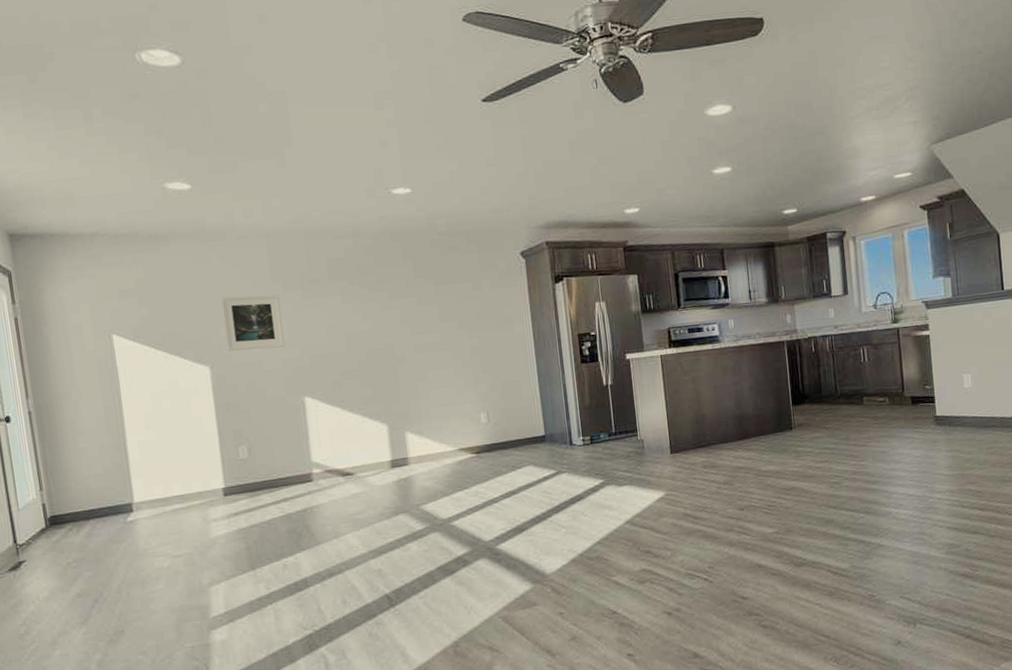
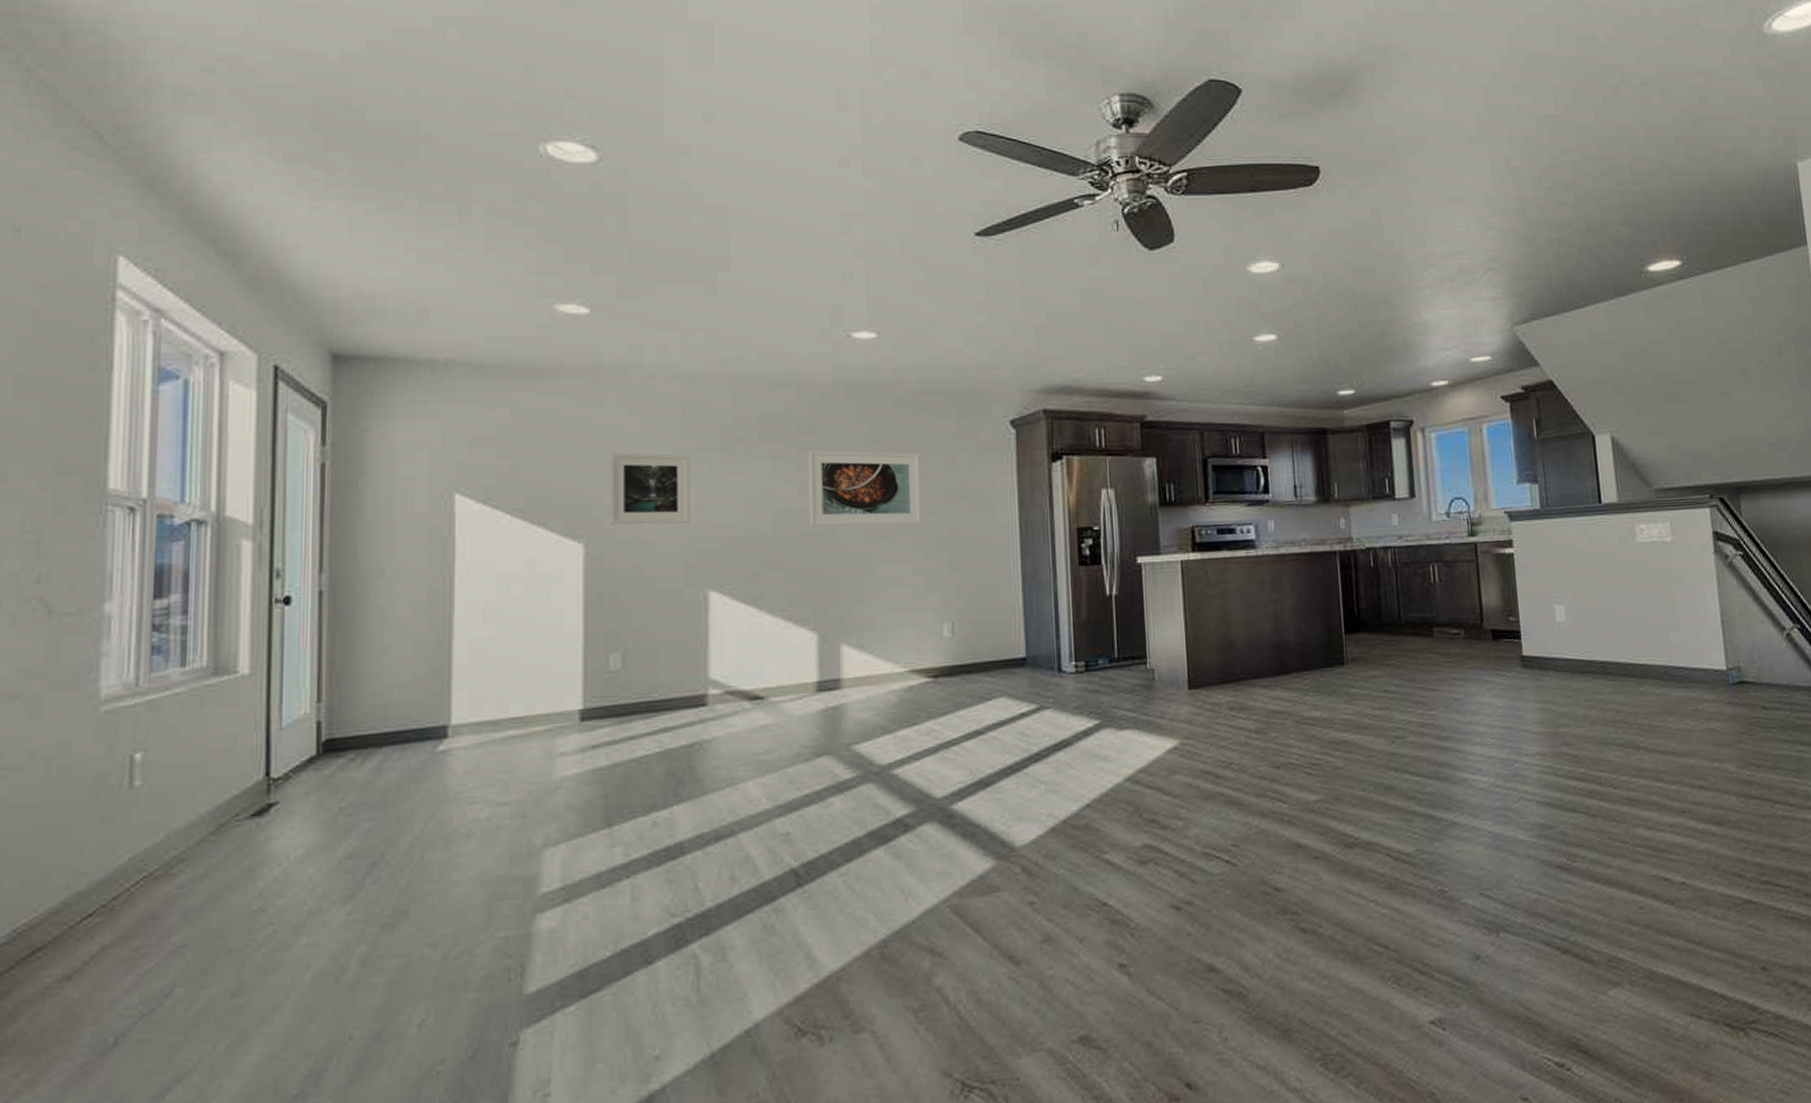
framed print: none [367,282,458,345] -> present [808,450,922,527]

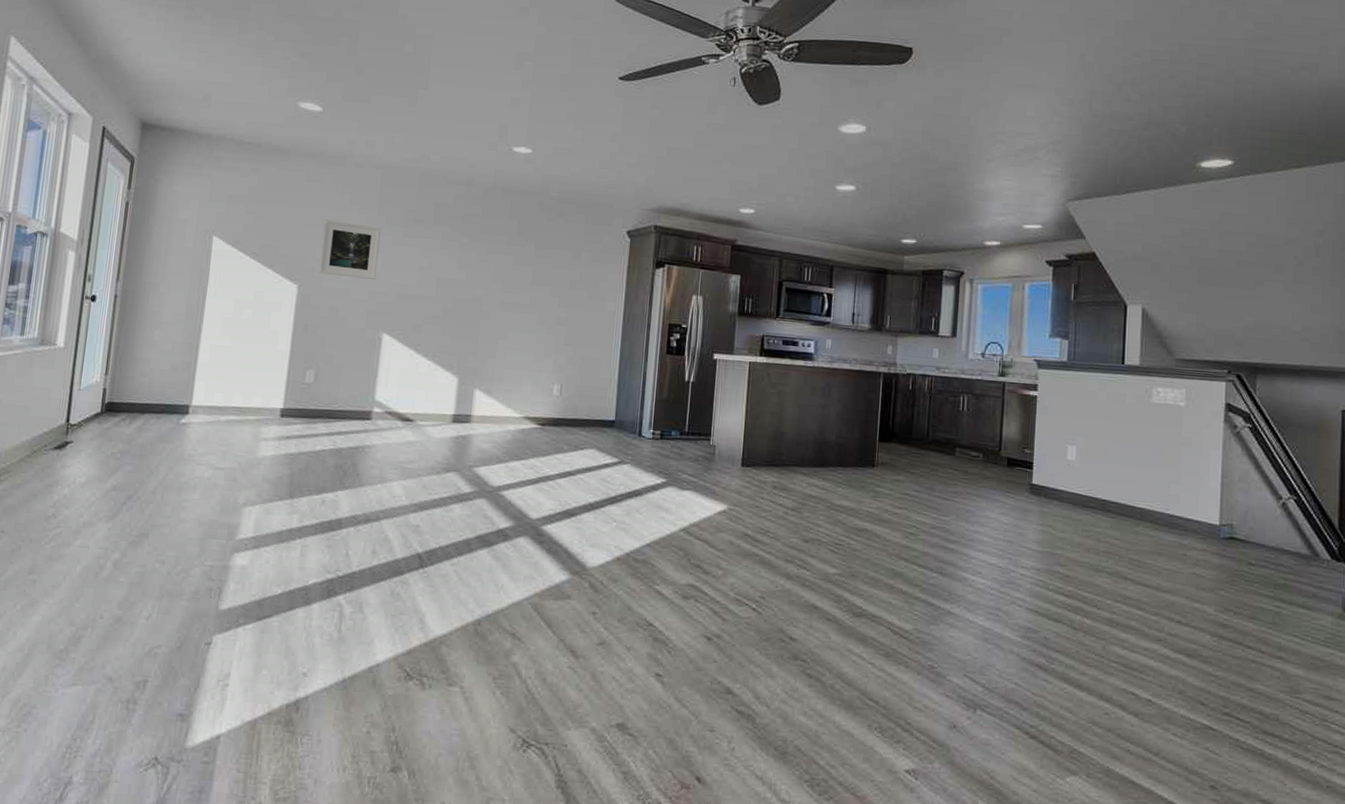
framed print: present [808,450,922,527] -> none [463,235,553,305]

